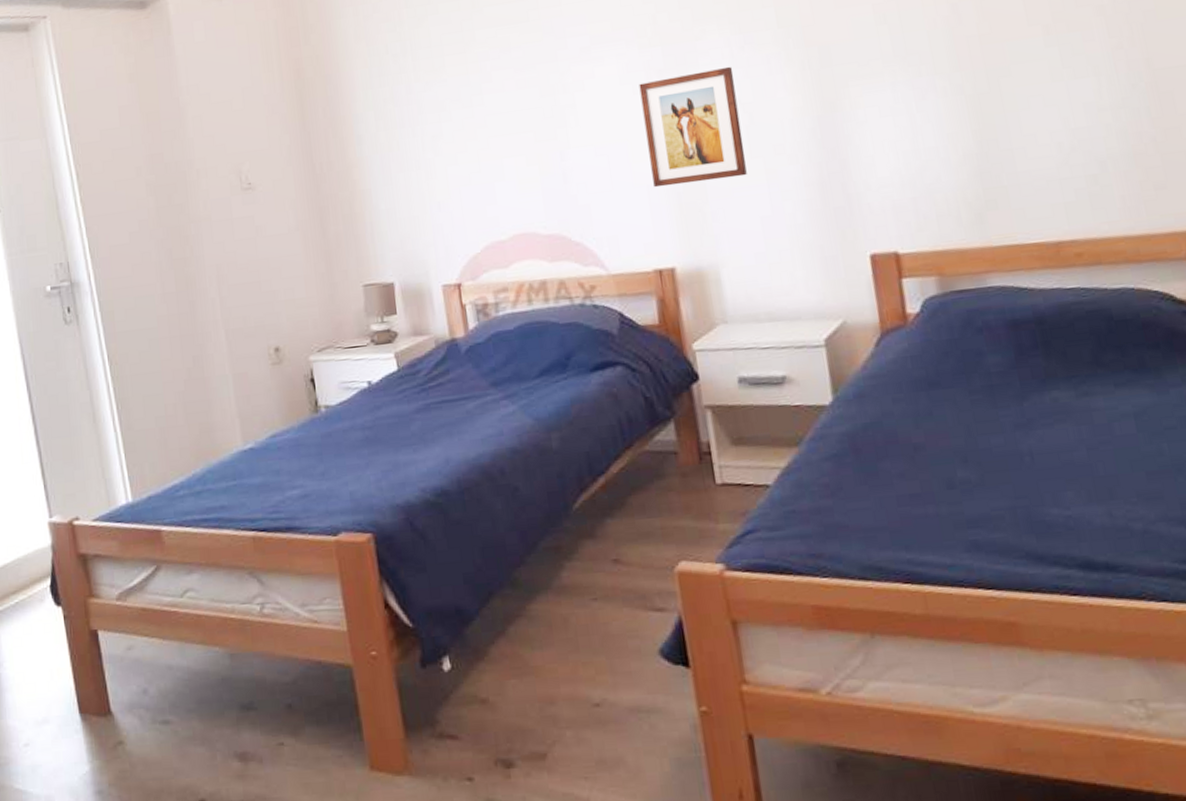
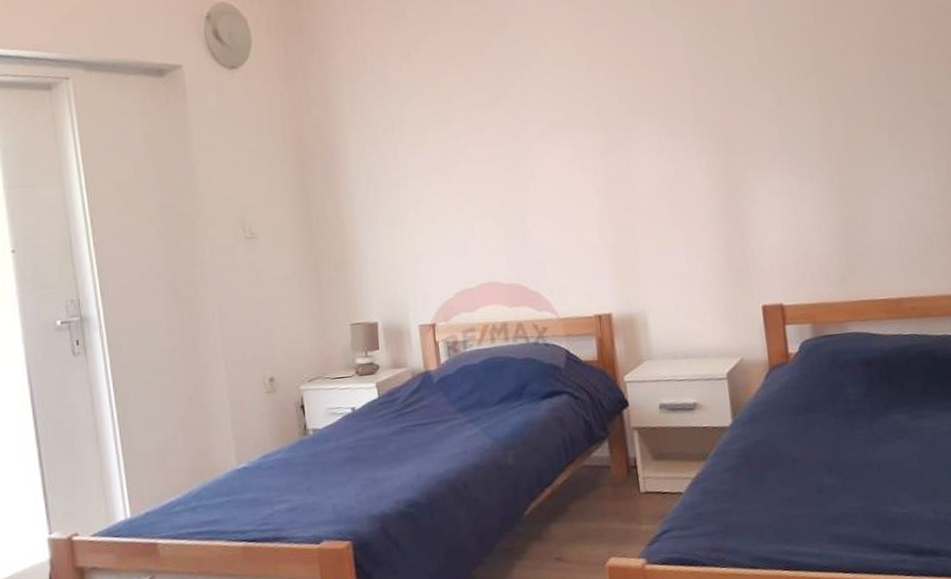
wall art: present [638,66,747,188] -> none [586,151,670,248]

